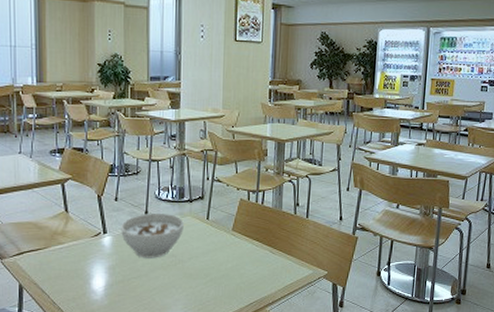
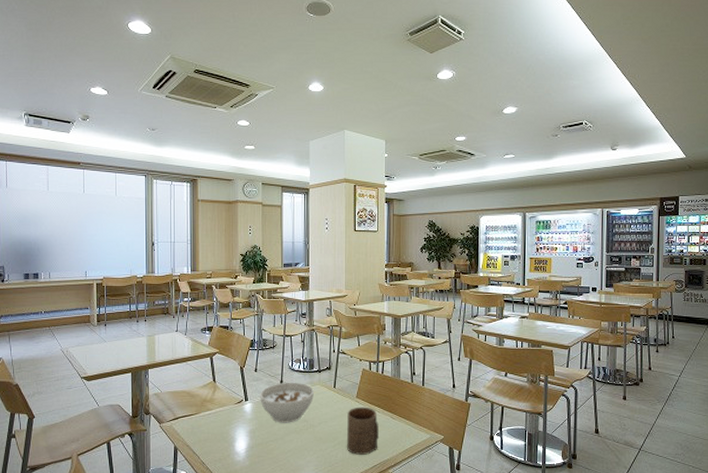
cup: none [219,240,257,292] -> present [346,406,379,455]

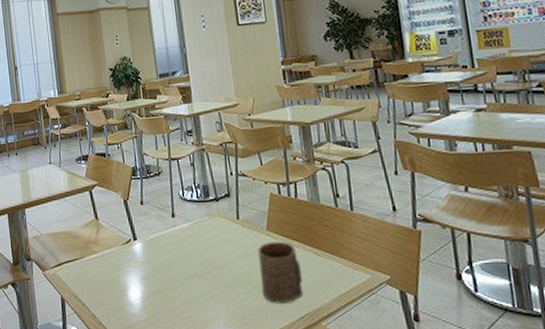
soup bowl: present [260,383,314,423] -> none [149,215,214,266]

